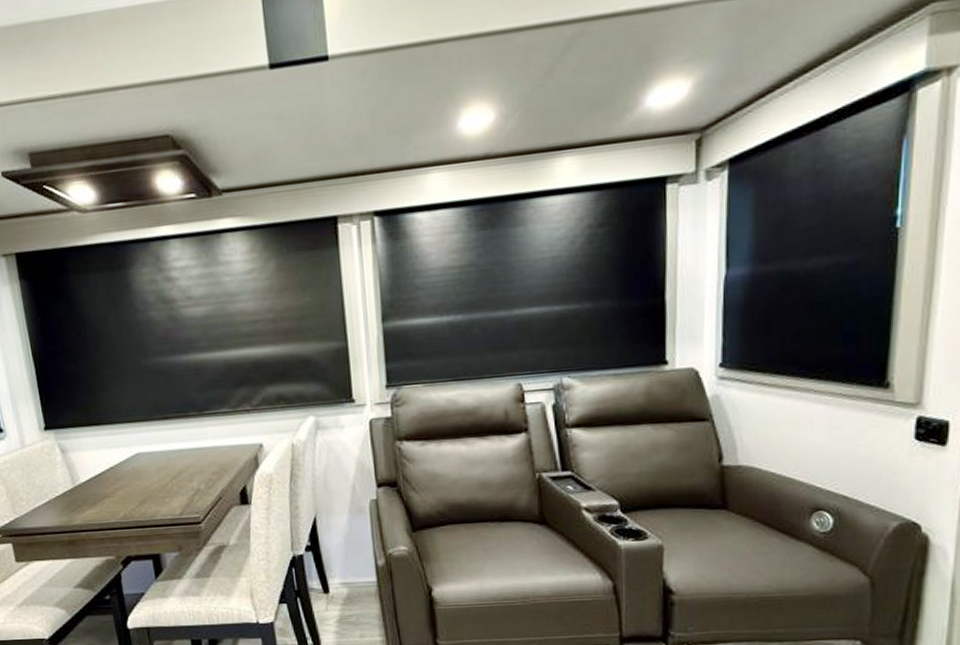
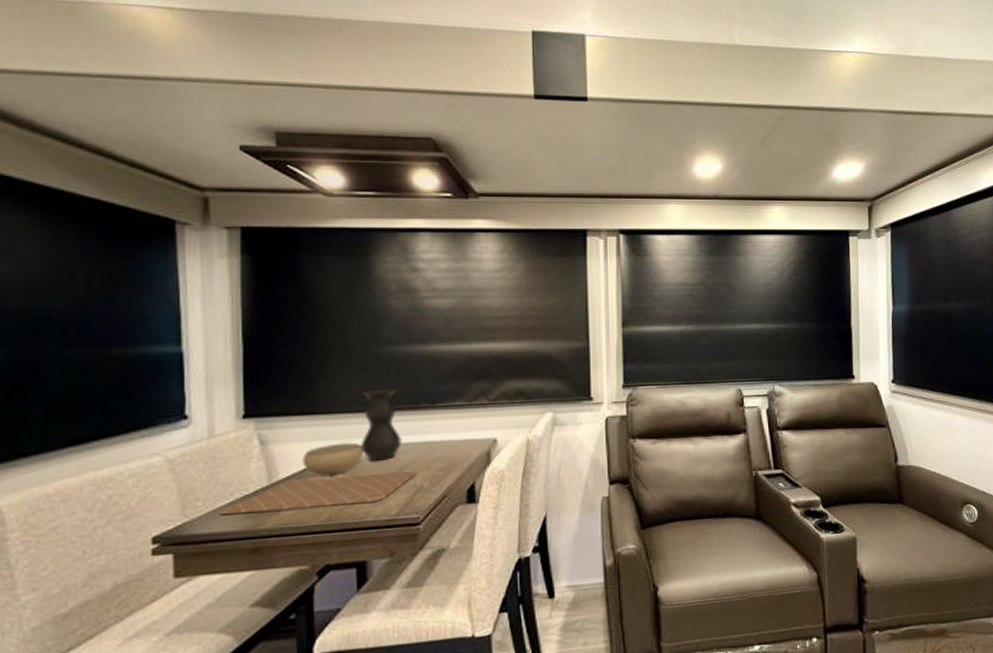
placemat: none [39,475,194,513] -> present [219,471,417,516]
bowl: none [96,449,145,479] -> present [302,442,363,475]
vase: none [137,398,177,468] -> present [361,388,402,463]

